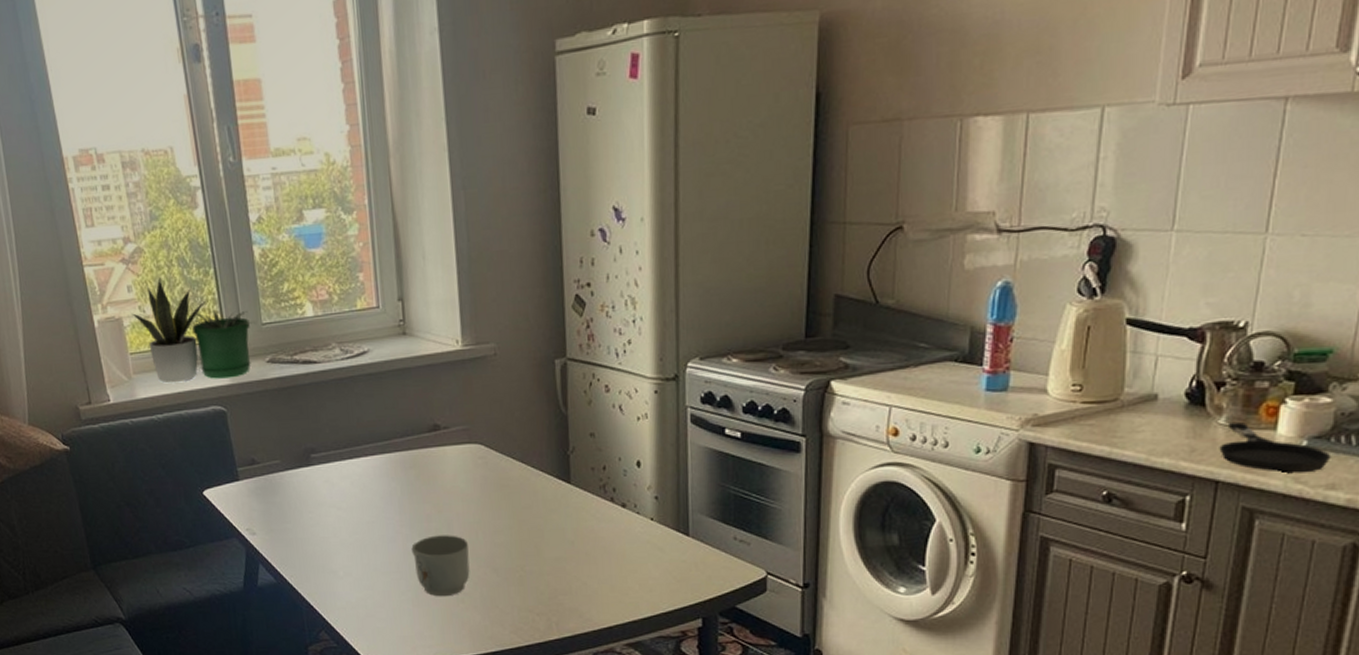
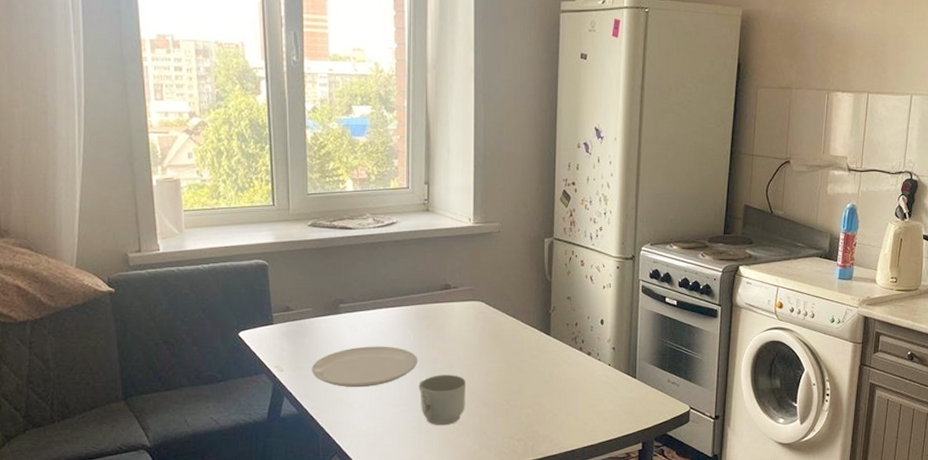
potted plant: present [130,278,207,384] -> none [188,149,261,238]
planter: present [189,311,255,379] -> none [243,180,301,237]
plate: none [286,502,409,553] -> present [312,346,418,388]

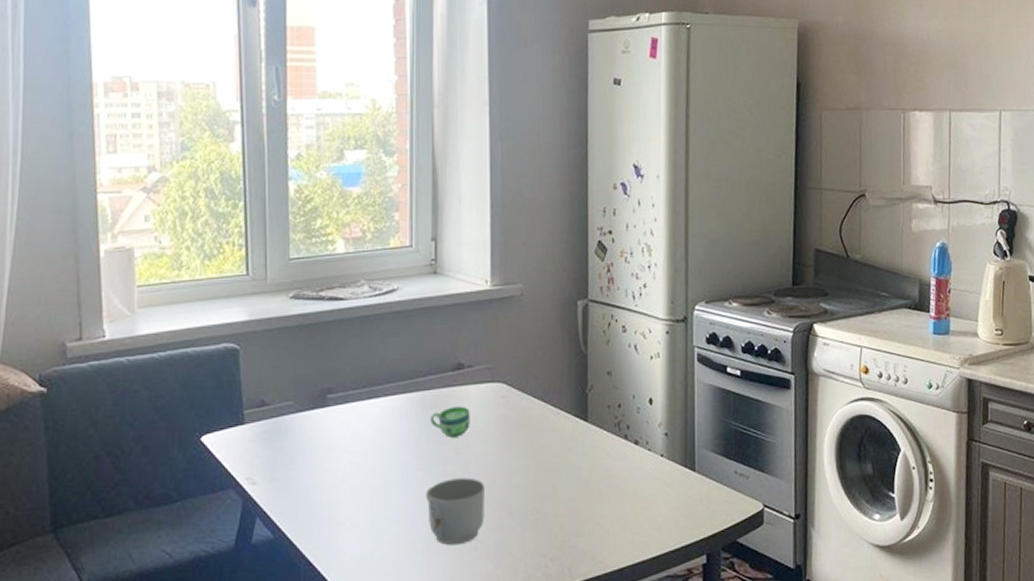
plate: present [312,346,418,388] -> none [292,445,425,501]
cup: none [423,318,455,343] -> present [431,406,470,438]

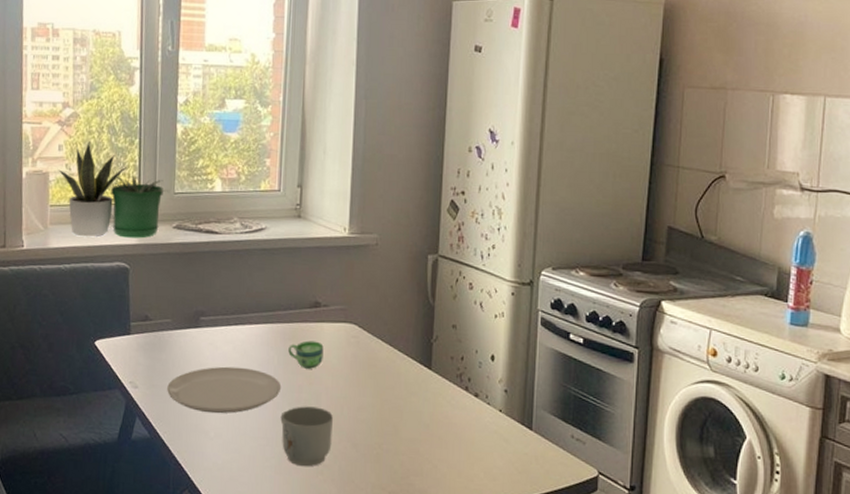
potted plant: none [144,209,232,319] -> present [57,141,128,237]
planter: none [211,244,282,315] -> present [111,175,168,238]
plate: none [292,445,425,501] -> present [167,366,282,414]

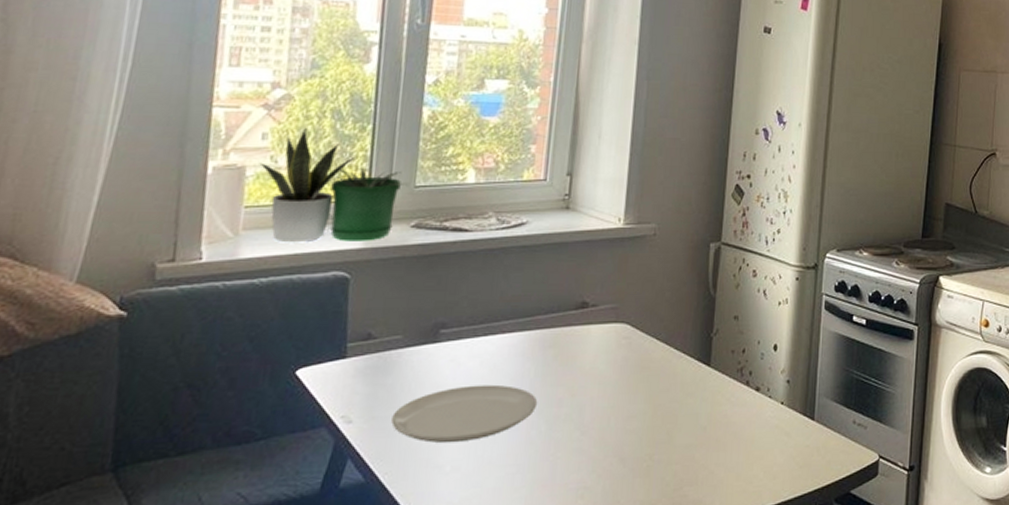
mug: present [280,406,333,467] -> none [534,421,598,493]
cup: present [288,340,324,369] -> none [548,346,590,379]

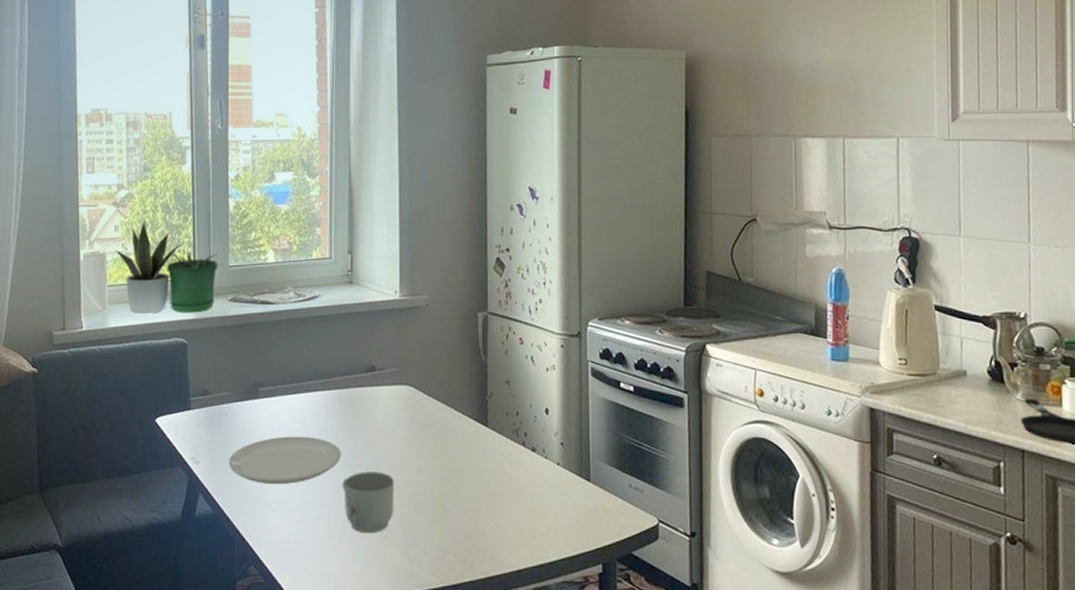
mug: none [534,421,598,493] -> present [342,471,394,534]

